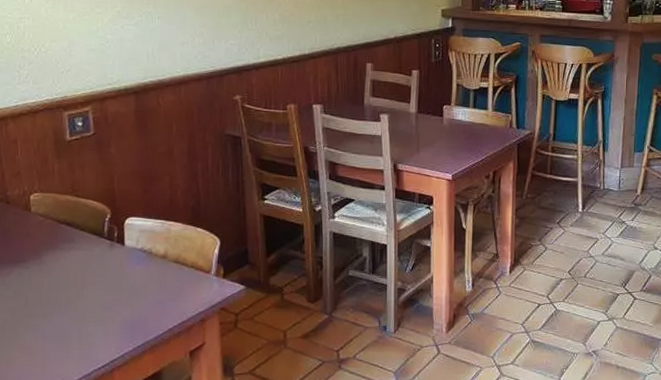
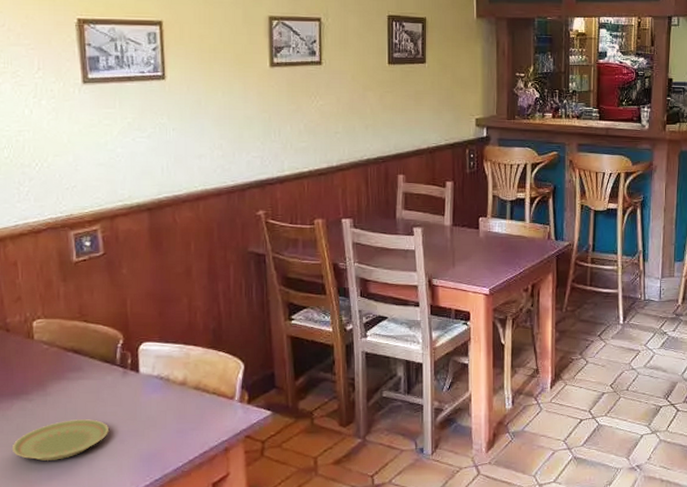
plate: none [10,287,96,324] -> present [11,419,108,461]

